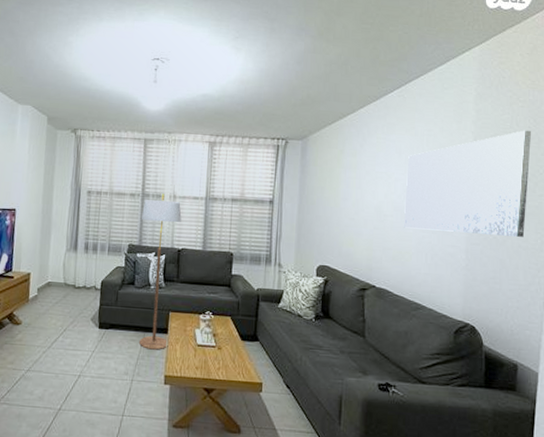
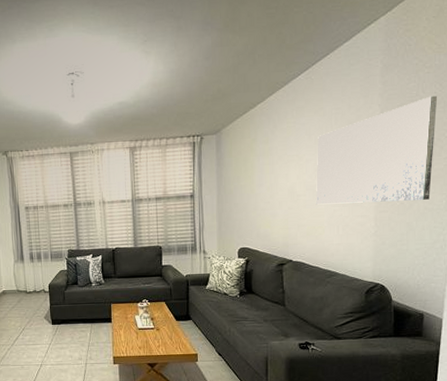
floor lamp: present [138,194,182,350] -> none [76,201,114,337]

